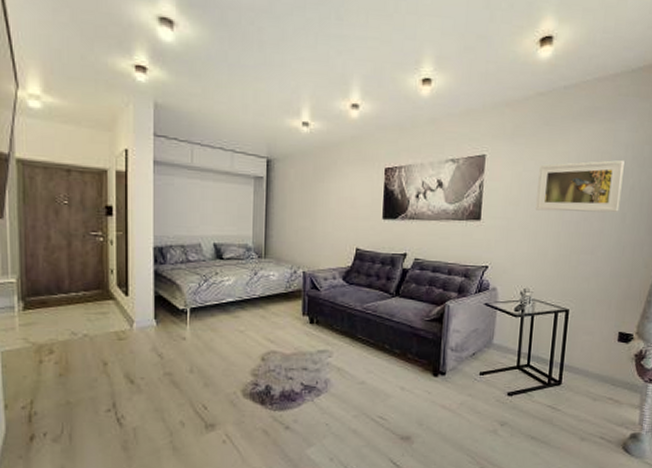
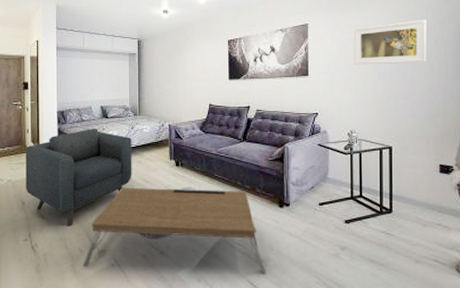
armchair: none [108,272,254,395] -> present [25,128,132,227]
coffee table: none [185,347,413,453] -> present [82,187,267,274]

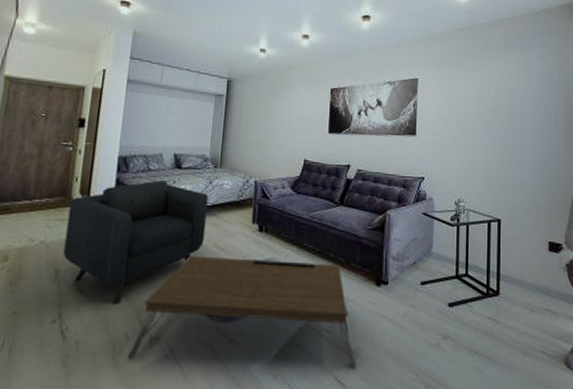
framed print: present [354,19,427,65] -> none [464,84,537,130]

